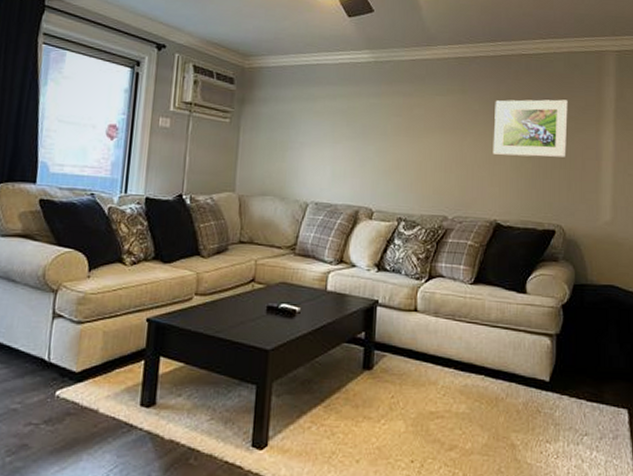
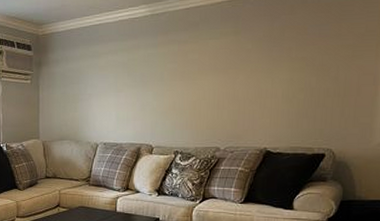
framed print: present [492,99,568,157] -> none [264,28,346,89]

